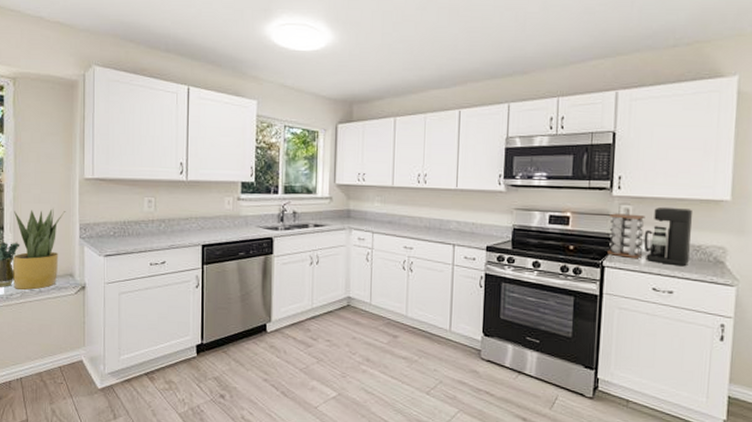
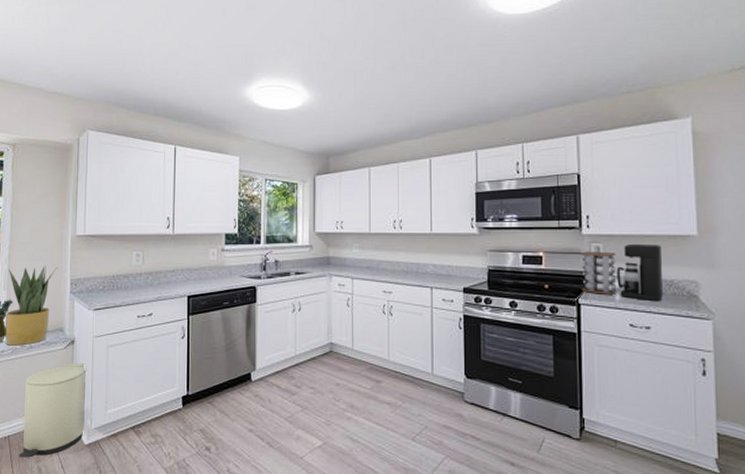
pedal bin: none [32,308,98,400] -> present [18,363,86,458]

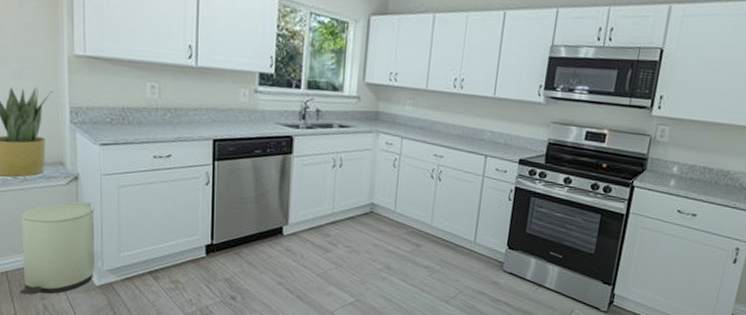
spice rack: present [581,246,617,295] -> none [639,129,681,180]
coffee maker: present [616,243,663,302] -> none [675,130,727,191]

